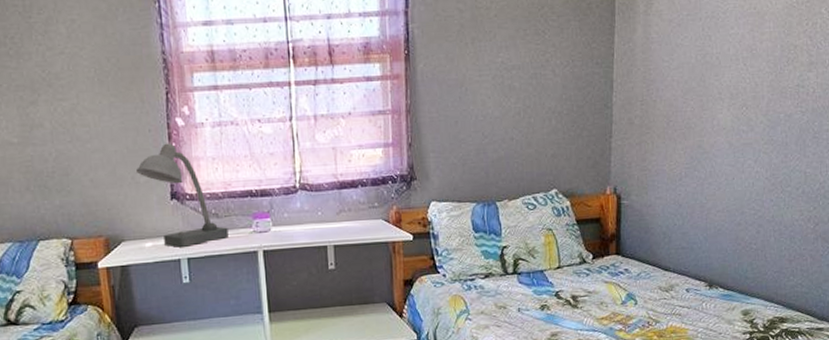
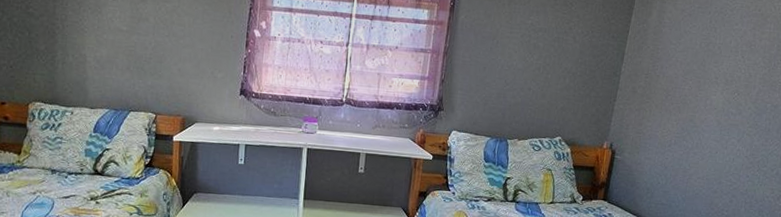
desk lamp: present [135,143,229,248] -> none [215,49,282,135]

